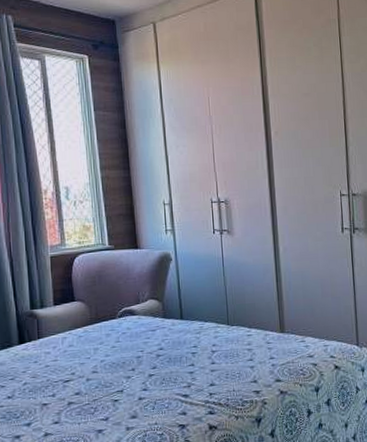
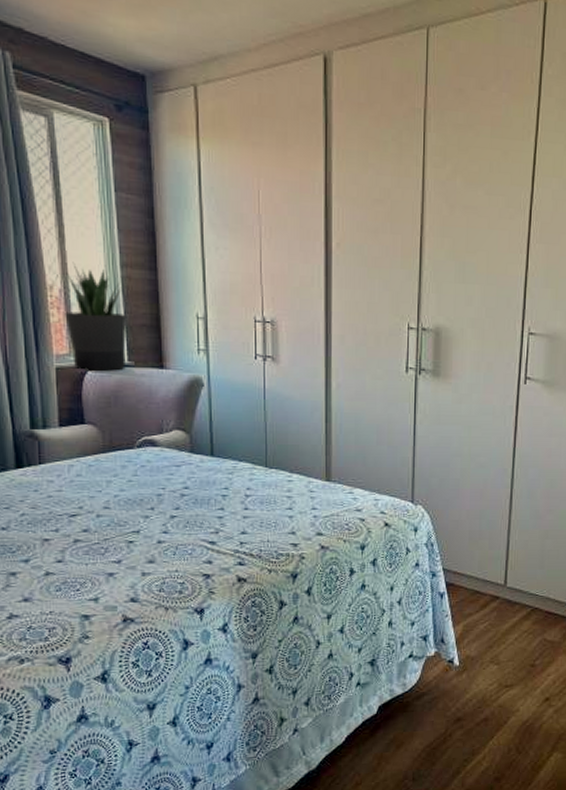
planter: none [57,169,107,257] -> present [65,262,127,371]

